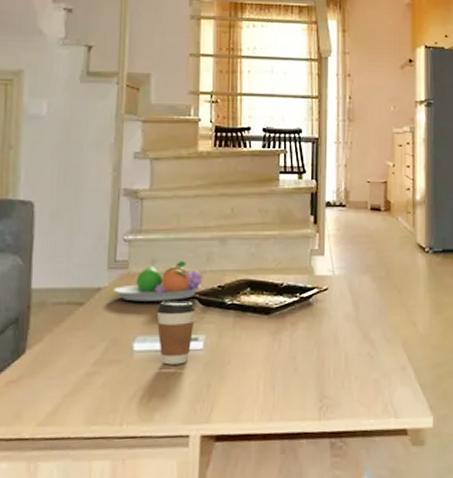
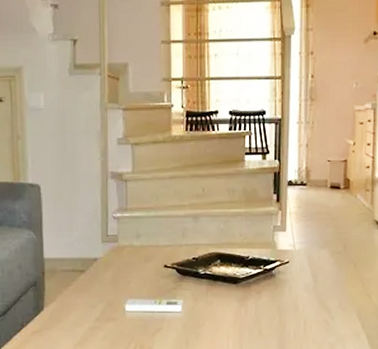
fruit bowl: present [113,260,203,302] -> none [107,235,180,270]
coffee cup: present [156,300,195,365] -> none [142,270,174,324]

